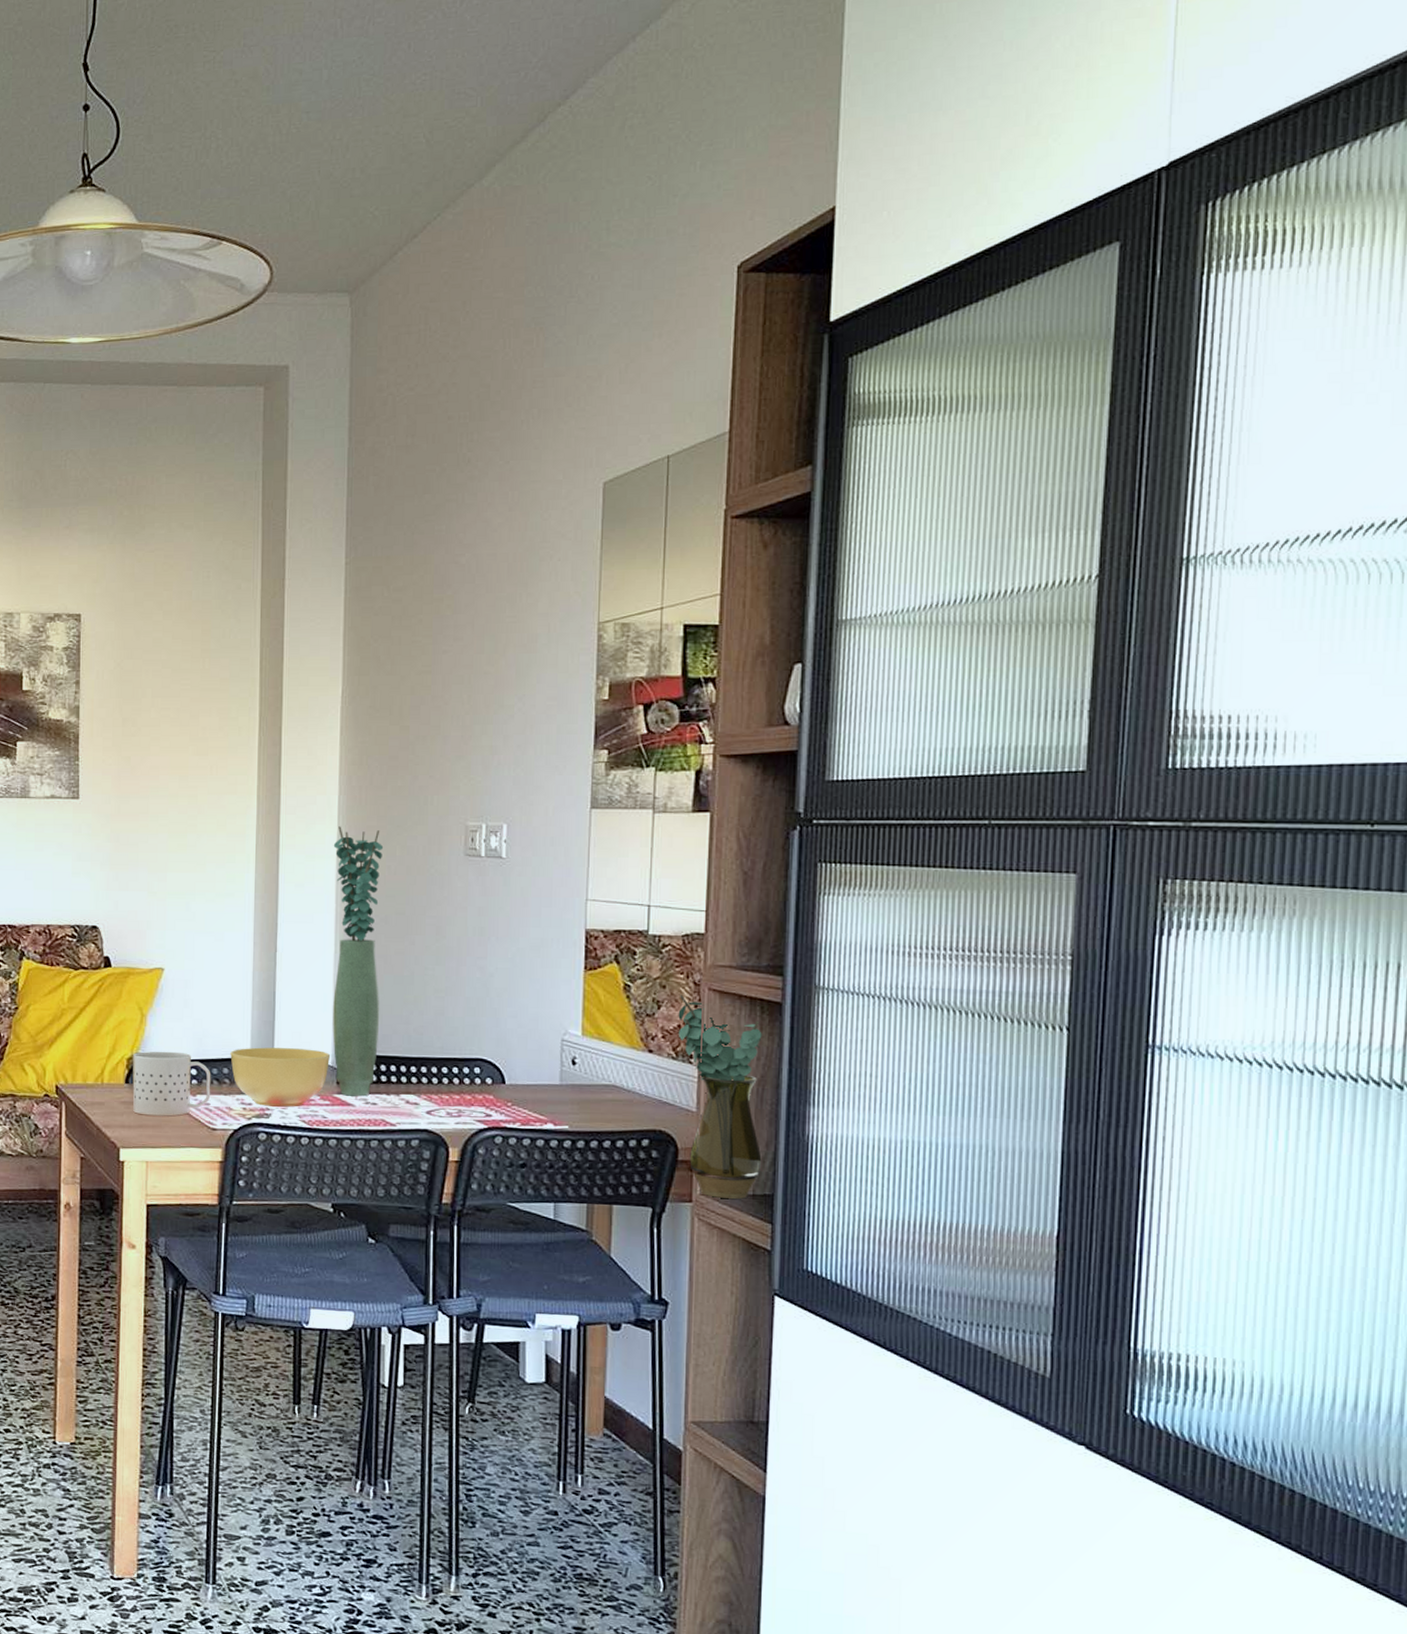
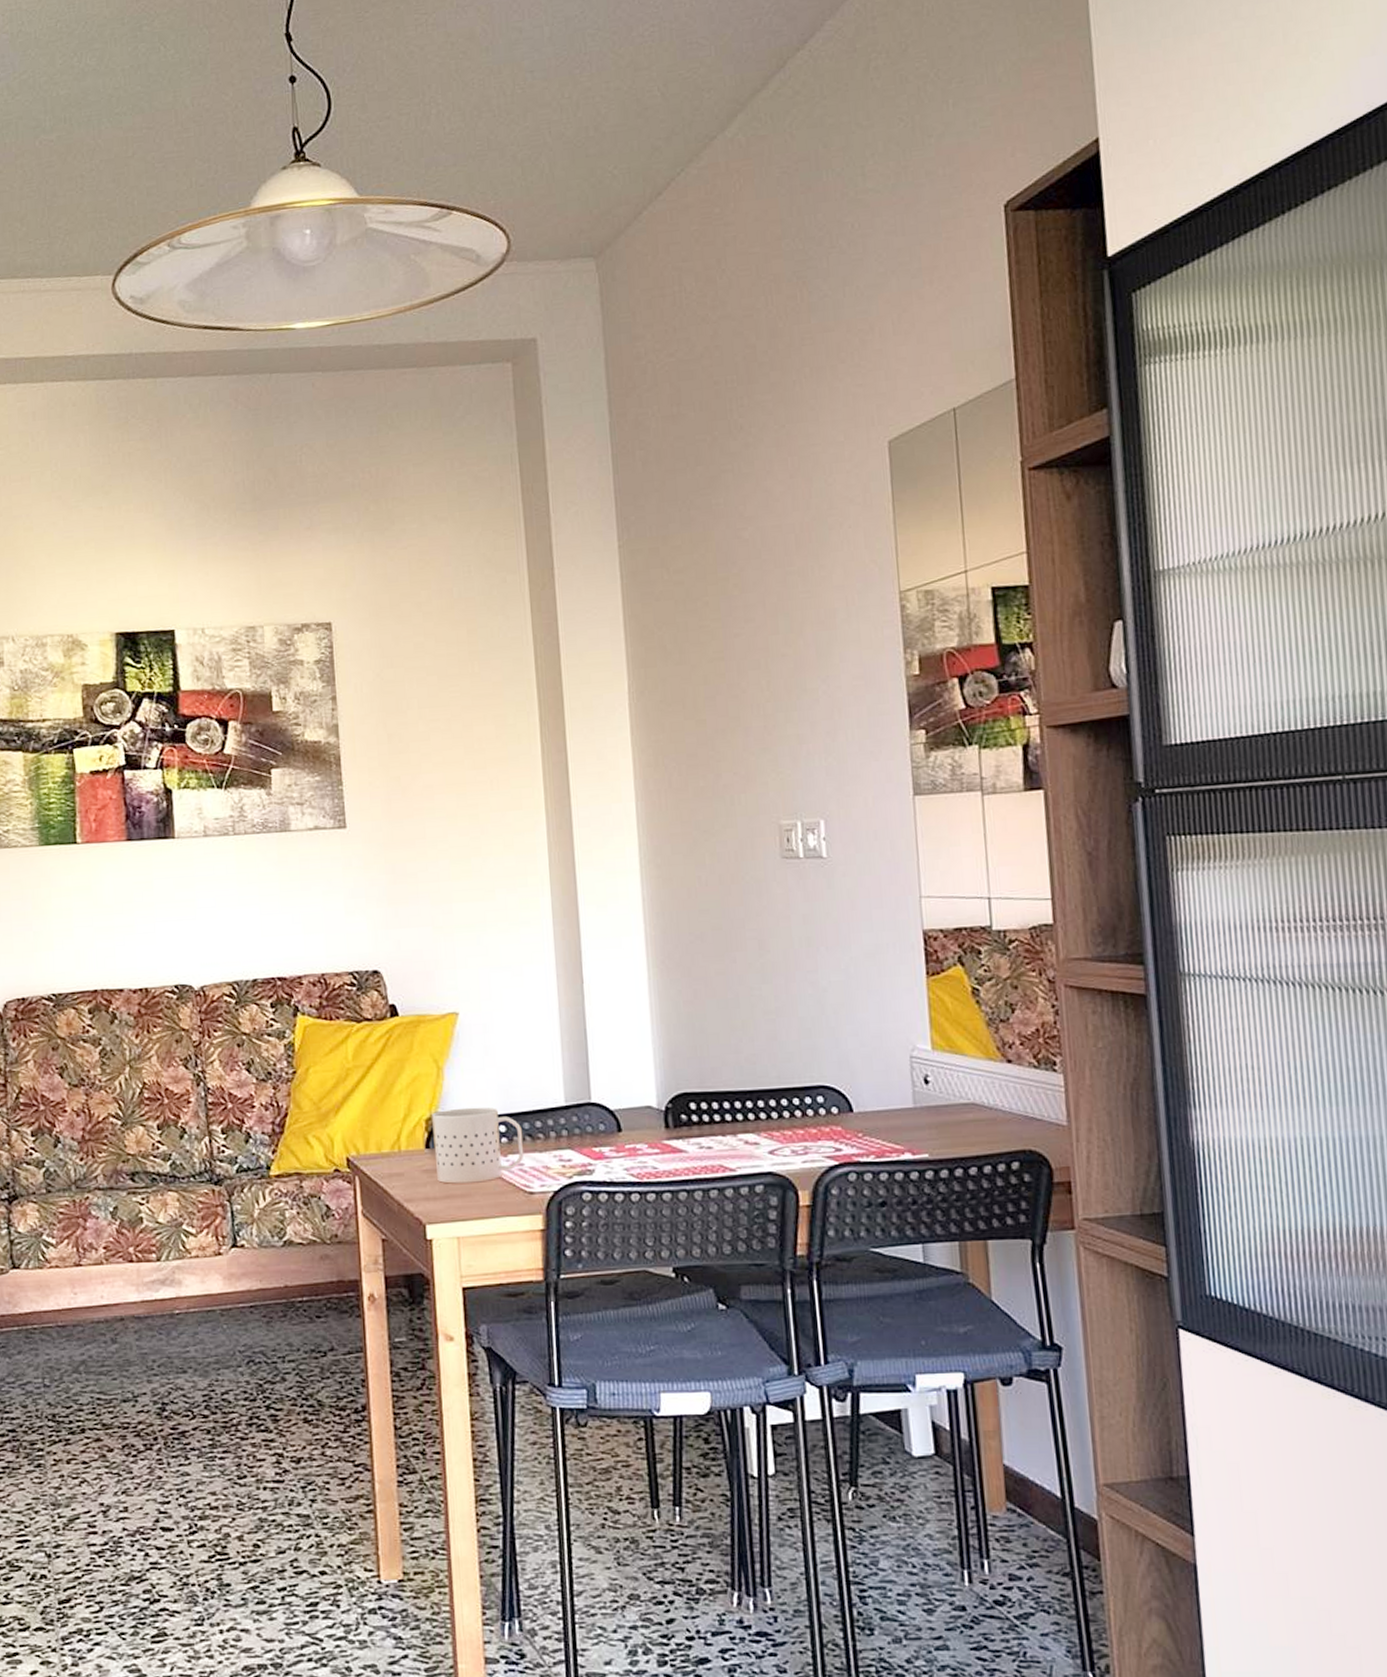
bowl: present [230,1047,331,1107] -> none [542,1091,655,1161]
vase: present [333,826,384,1097] -> none [635,836,707,1142]
vase: present [678,995,762,1200] -> none [1034,995,1147,1223]

